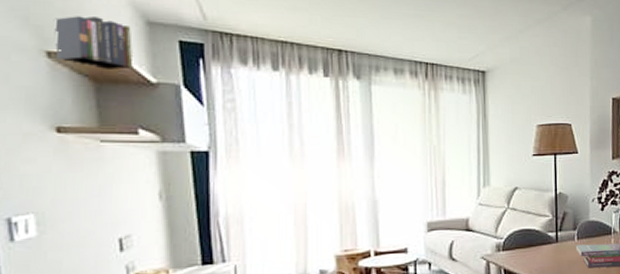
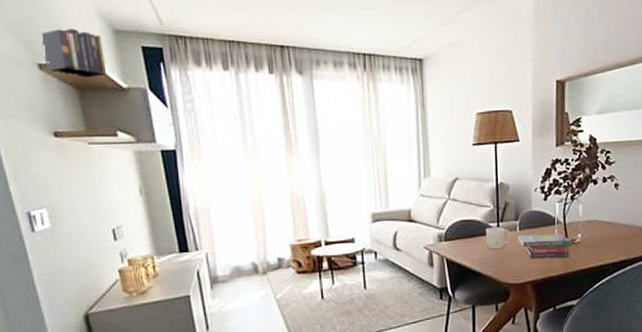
mug: none [544,236,569,260] -> present [485,226,511,250]

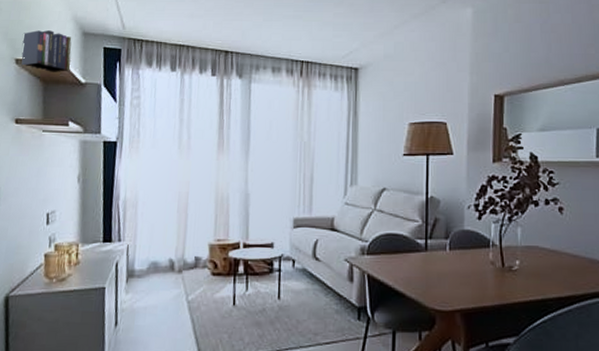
mug: present [485,226,511,250] -> none [411,244,440,270]
books: present [517,233,570,259] -> none [447,256,507,287]

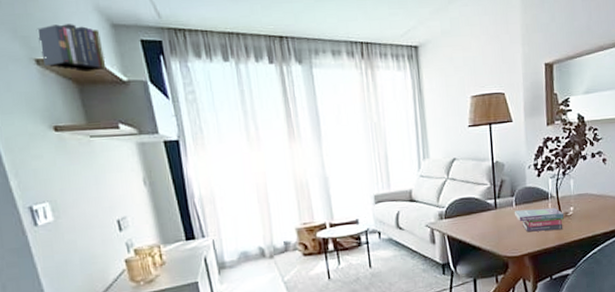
books: none [447,256,507,287] -> present [514,207,564,232]

